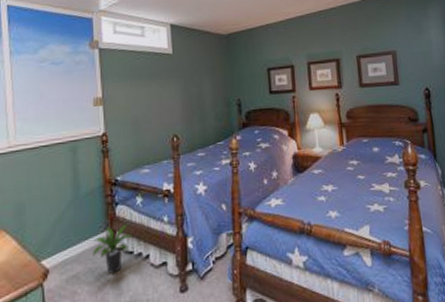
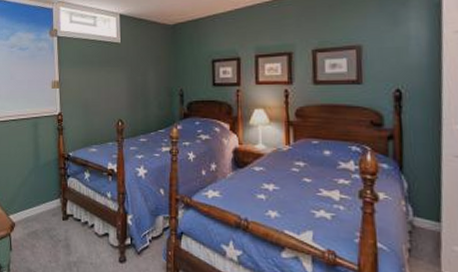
potted plant: present [93,223,134,275] -> none [48,194,82,237]

